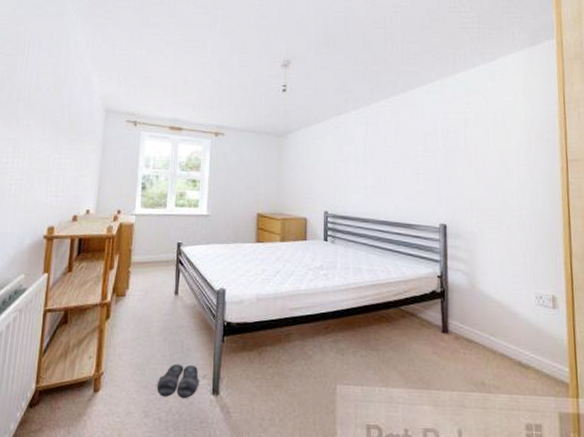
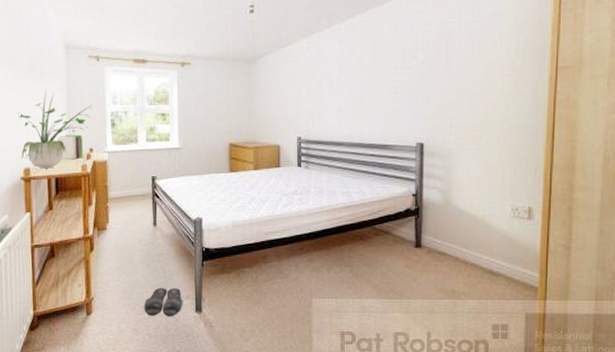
potted plant: none [46,148,125,228] -> present [18,88,93,169]
books: none [85,195,112,221] -> present [56,134,83,160]

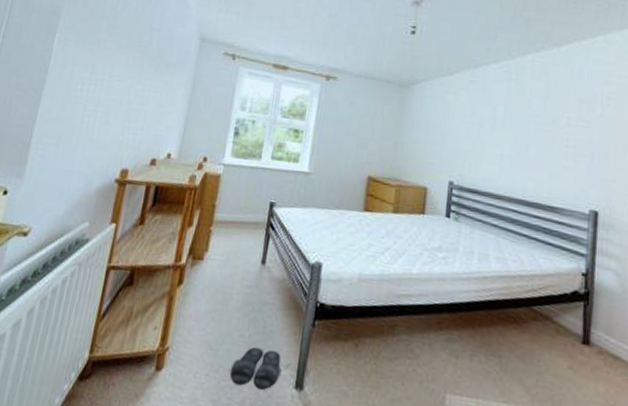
potted plant: present [18,88,93,169] -> none [121,81,217,174]
books: present [56,134,83,160] -> none [167,136,199,168]

